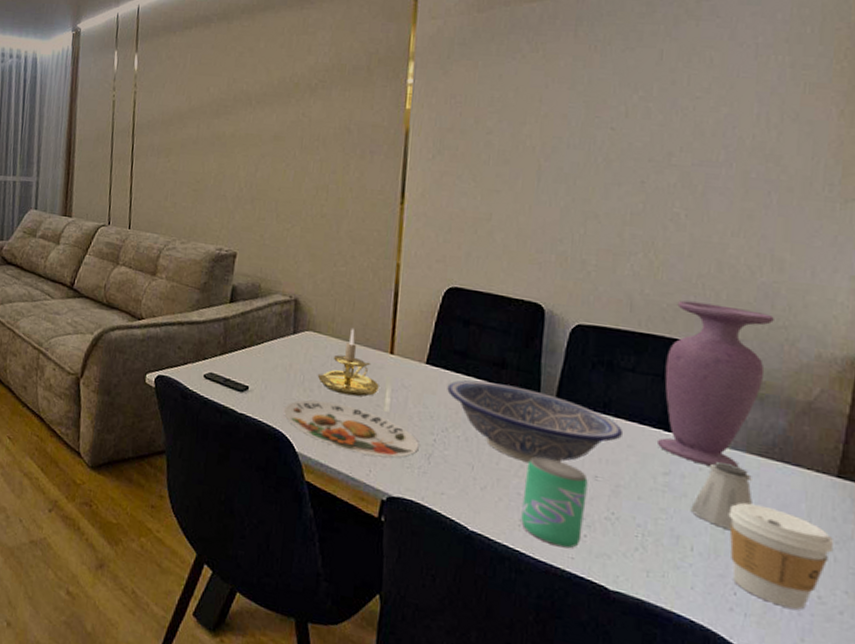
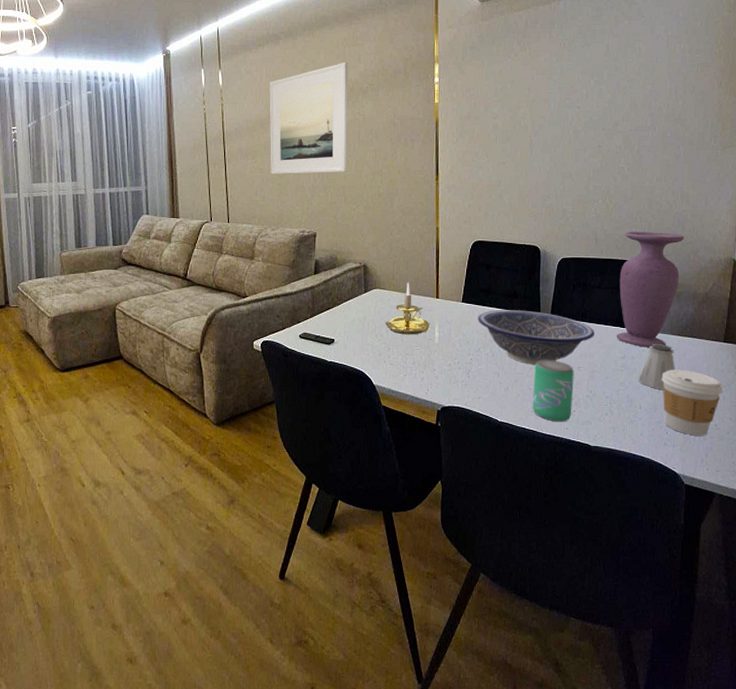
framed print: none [186,52,294,184] -> present [269,62,348,175]
plate: present [284,399,419,458] -> none [362,342,461,378]

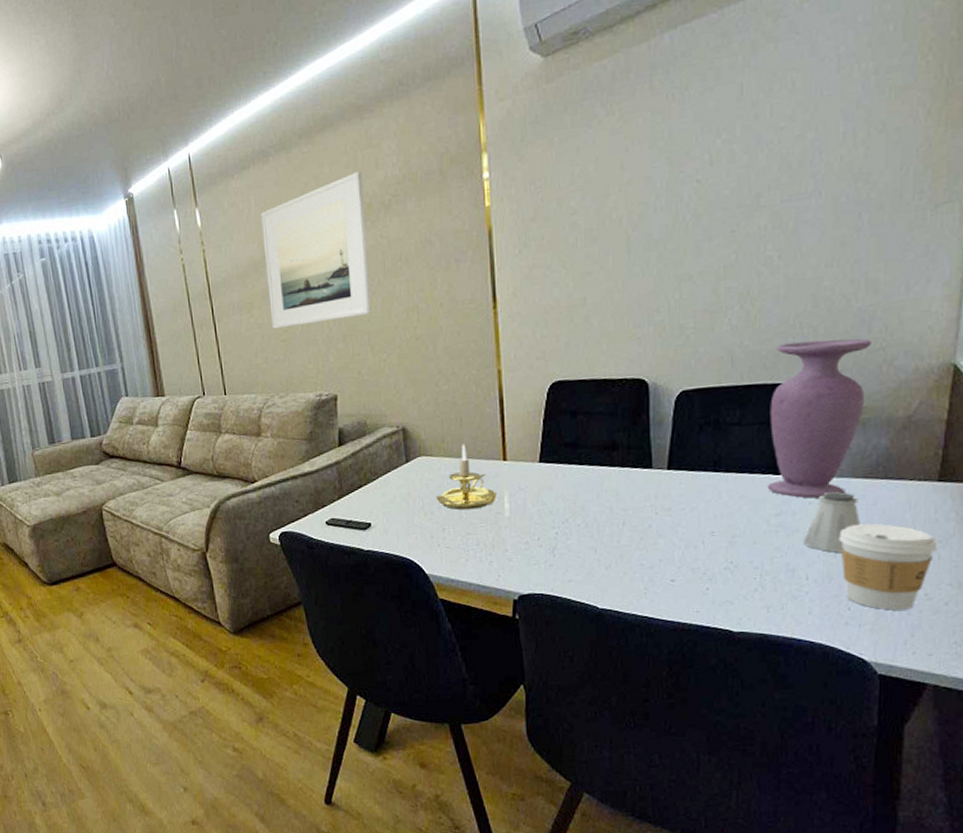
decorative bowl: present [478,310,594,364] -> none [562,464,734,534]
beverage can: present [533,360,574,422] -> none [646,525,706,604]

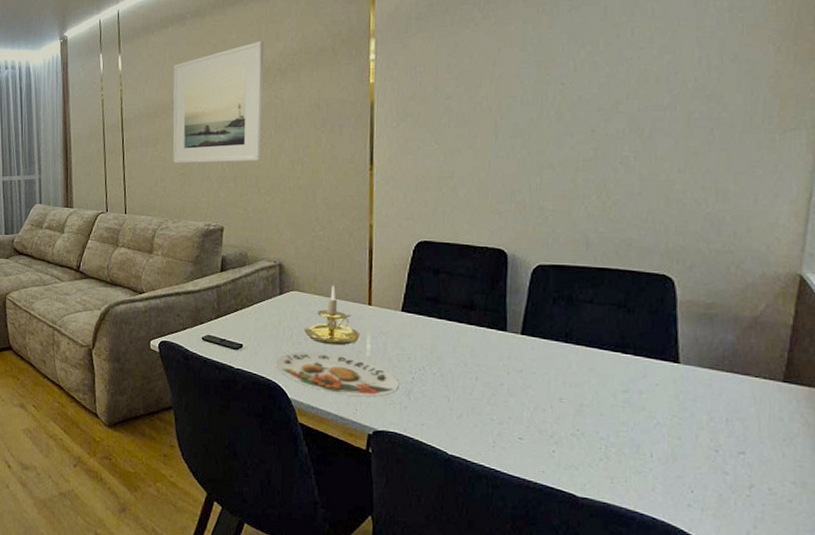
plate: none [409,519,543,562] -> present [276,351,399,397]
vase: present [767,338,871,499] -> none [615,235,720,381]
saltshaker: present [803,492,860,553] -> none [649,377,705,436]
coffee cup: present [839,523,938,611] -> none [684,411,782,501]

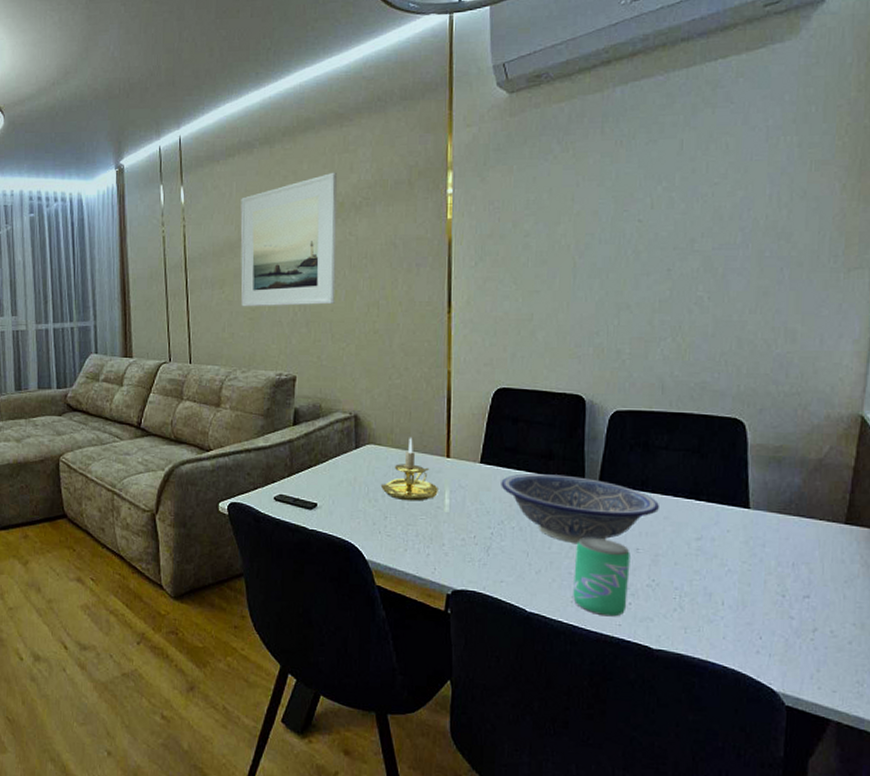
plate: present [276,351,399,397] -> none [352,508,478,555]
decorative bowl: none [422,322,584,391] -> present [501,473,659,543]
beverage can: none [495,385,554,464] -> present [573,538,630,617]

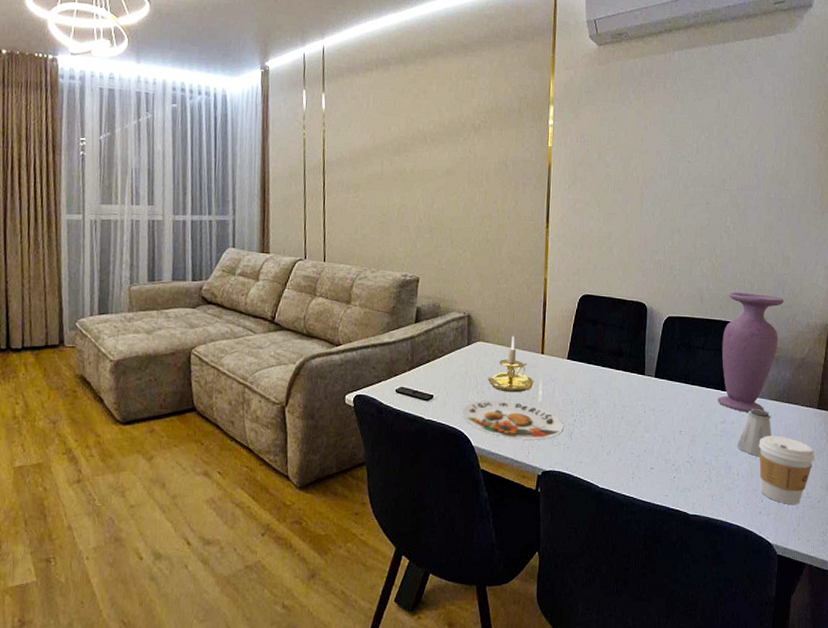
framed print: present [240,172,337,307] -> none [373,95,461,214]
plate: none [352,508,478,555] -> present [462,399,564,440]
decorative bowl: present [501,473,659,543] -> none [582,368,697,427]
beverage can: present [573,538,630,617] -> none [634,423,676,489]
vase: none [689,378,789,527] -> present [717,292,784,412]
saltshaker: none [721,523,774,582] -> present [737,409,772,456]
coffee cup: none [753,556,844,645] -> present [758,435,816,504]

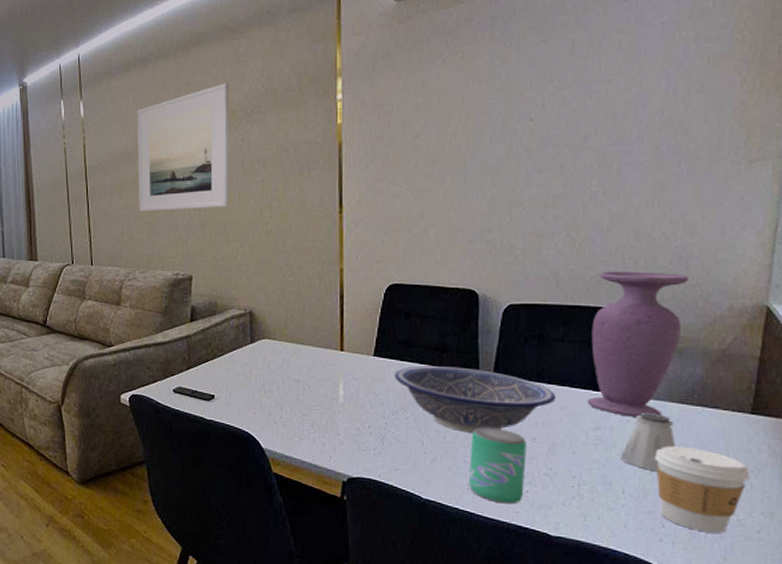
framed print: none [373,95,461,214] -> present [137,82,230,212]
plate: present [462,399,564,440] -> none [249,400,373,444]
candle holder: present [487,336,534,393] -> none [275,333,332,393]
decorative bowl: none [582,368,697,427] -> present [394,366,555,433]
beverage can: none [634,423,676,489] -> present [469,427,527,504]

